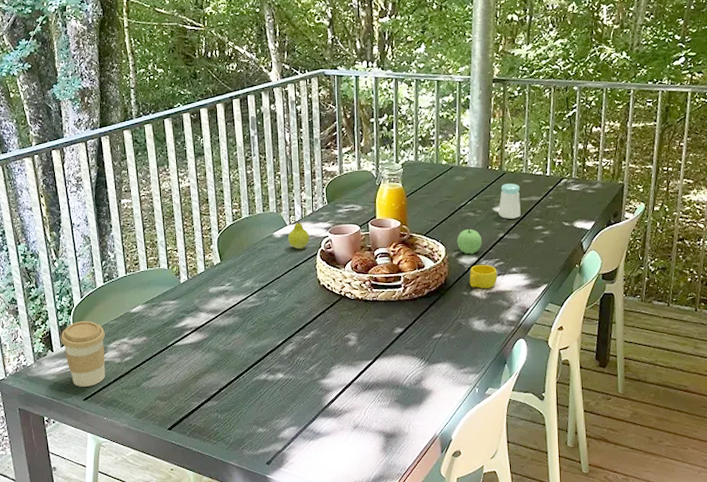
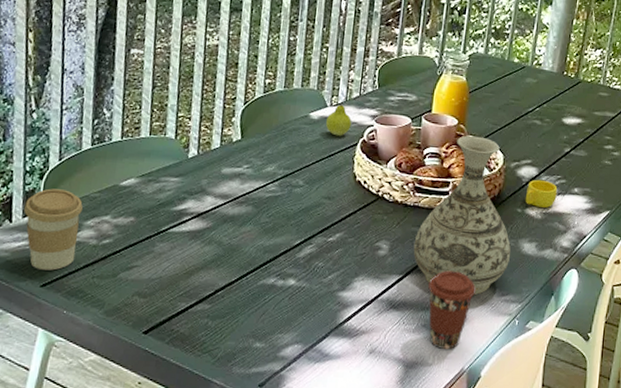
vase: none [377,233,464,370] -> present [413,135,511,295]
coffee cup: none [394,352,437,419] -> present [427,270,476,349]
apple: present [457,228,482,255] -> none [518,137,546,168]
salt shaker: present [498,183,521,219] -> none [568,94,595,134]

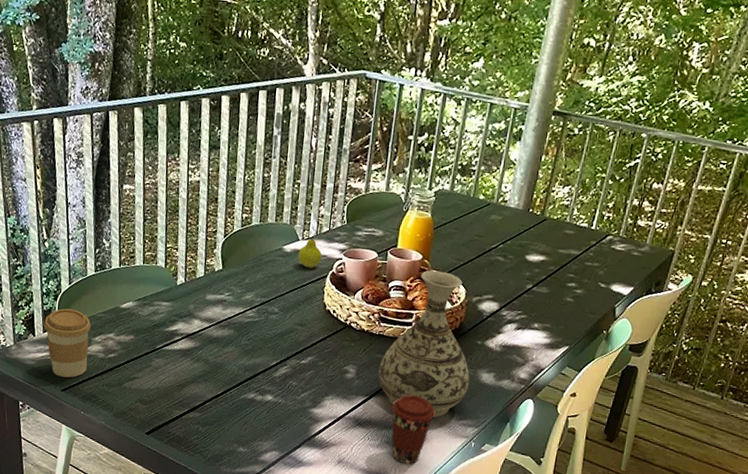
cup: present [525,179,558,208] -> none [485,314,518,341]

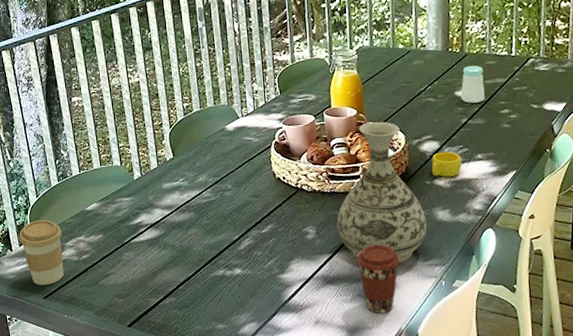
fruit: present [298,232,322,269] -> none [241,107,263,142]
cup: none [485,314,518,341] -> present [431,151,462,177]
salt shaker: none [531,231,560,271] -> present [460,65,485,103]

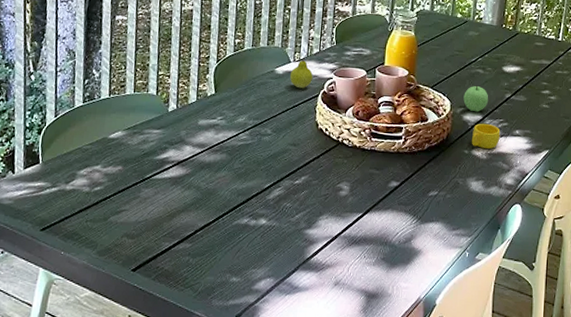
coffee cup: present [19,220,64,285] -> none [25,142,77,216]
fruit: none [241,107,263,142] -> present [290,53,313,89]
vase: present [336,121,428,263] -> none [371,85,460,230]
coffee cup: present [355,244,400,314] -> none [385,208,429,280]
apple: none [417,114,445,142] -> present [463,85,489,112]
salt shaker: present [460,65,485,103] -> none [508,44,532,80]

